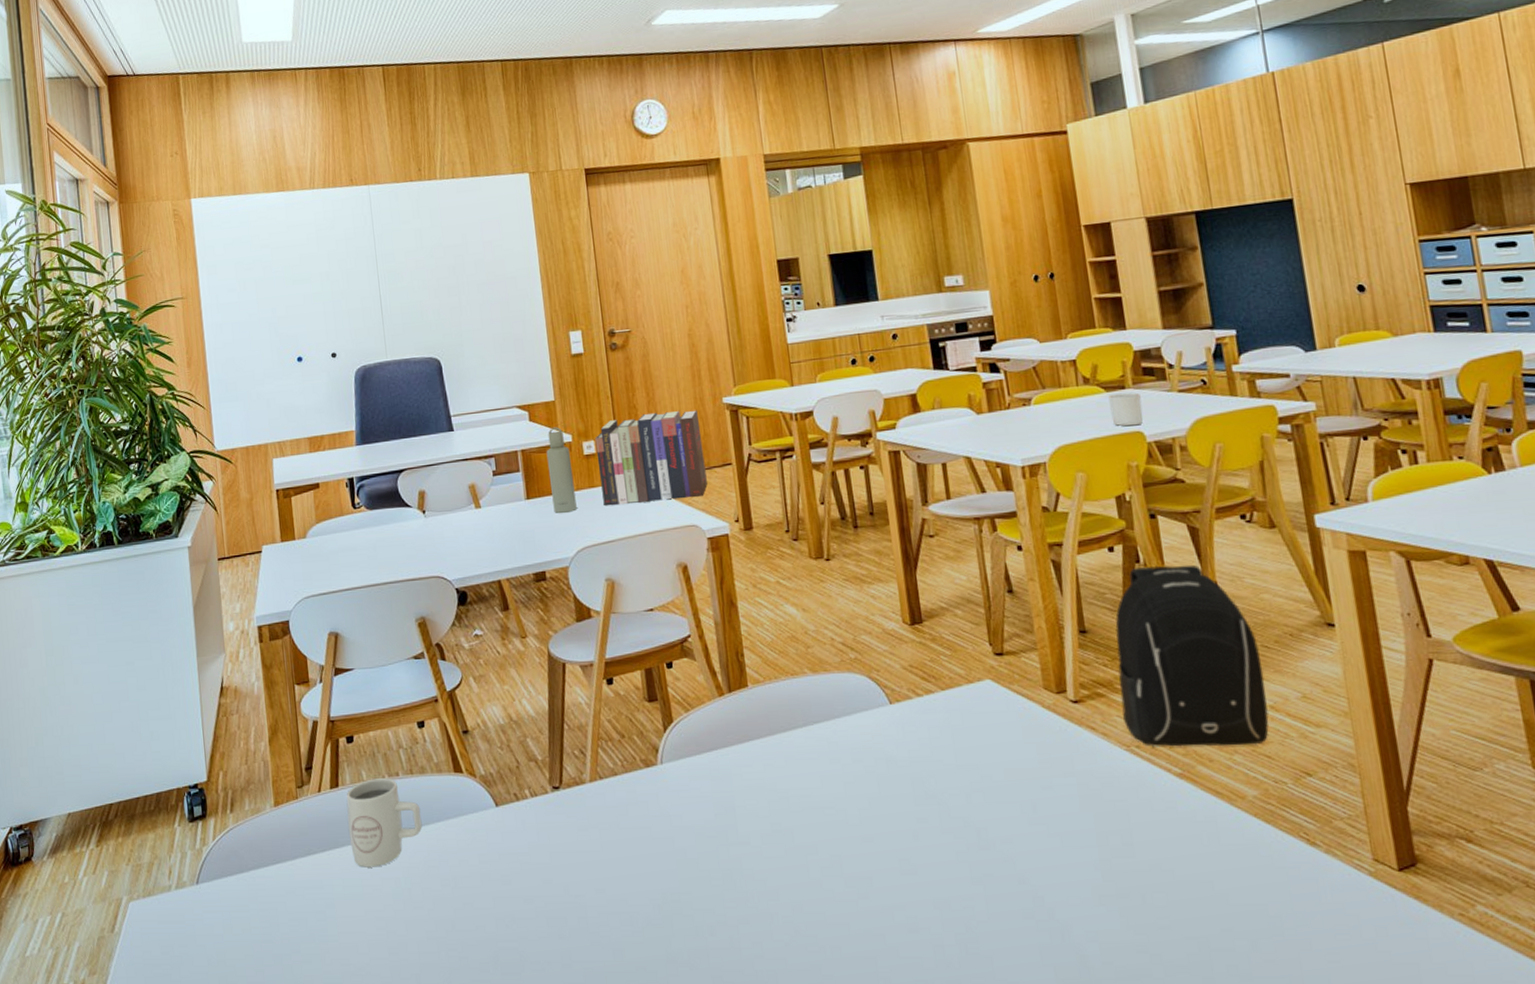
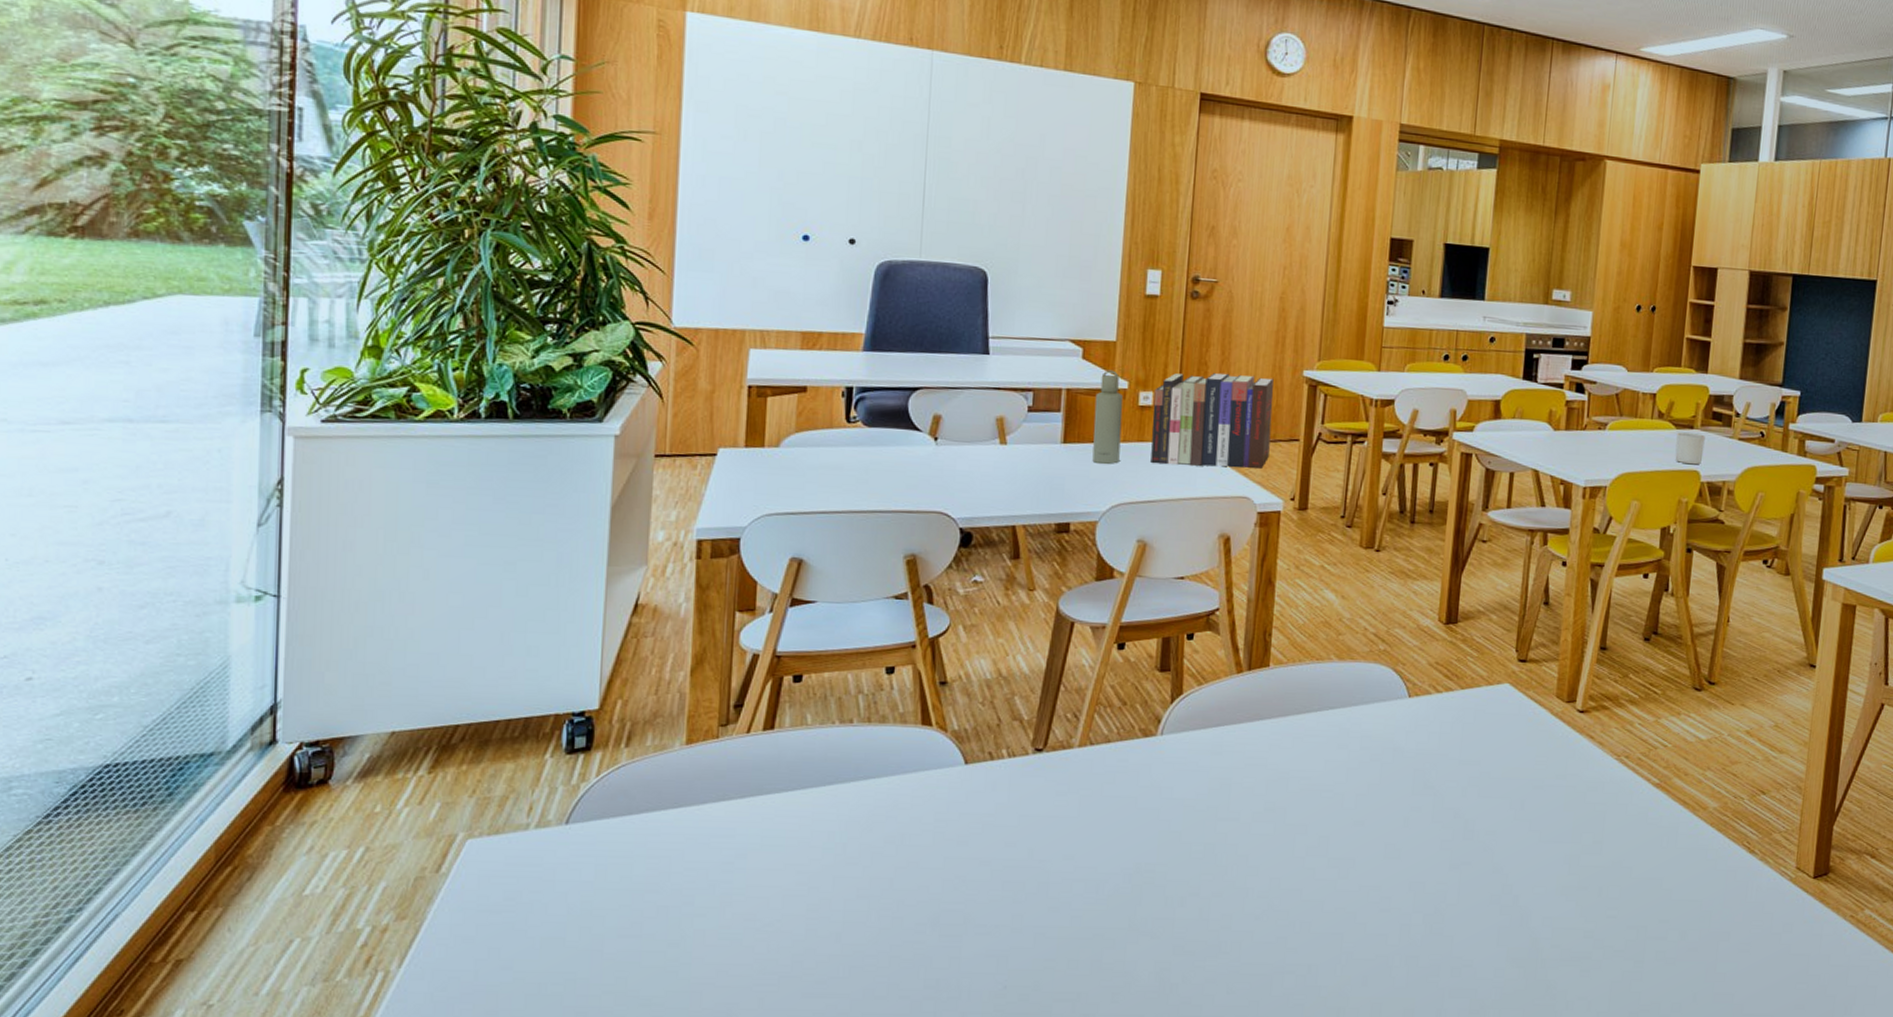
mug: present [346,778,422,868] -> none [778,724,874,819]
backpack: present [1115,564,1269,747] -> none [1620,596,1750,763]

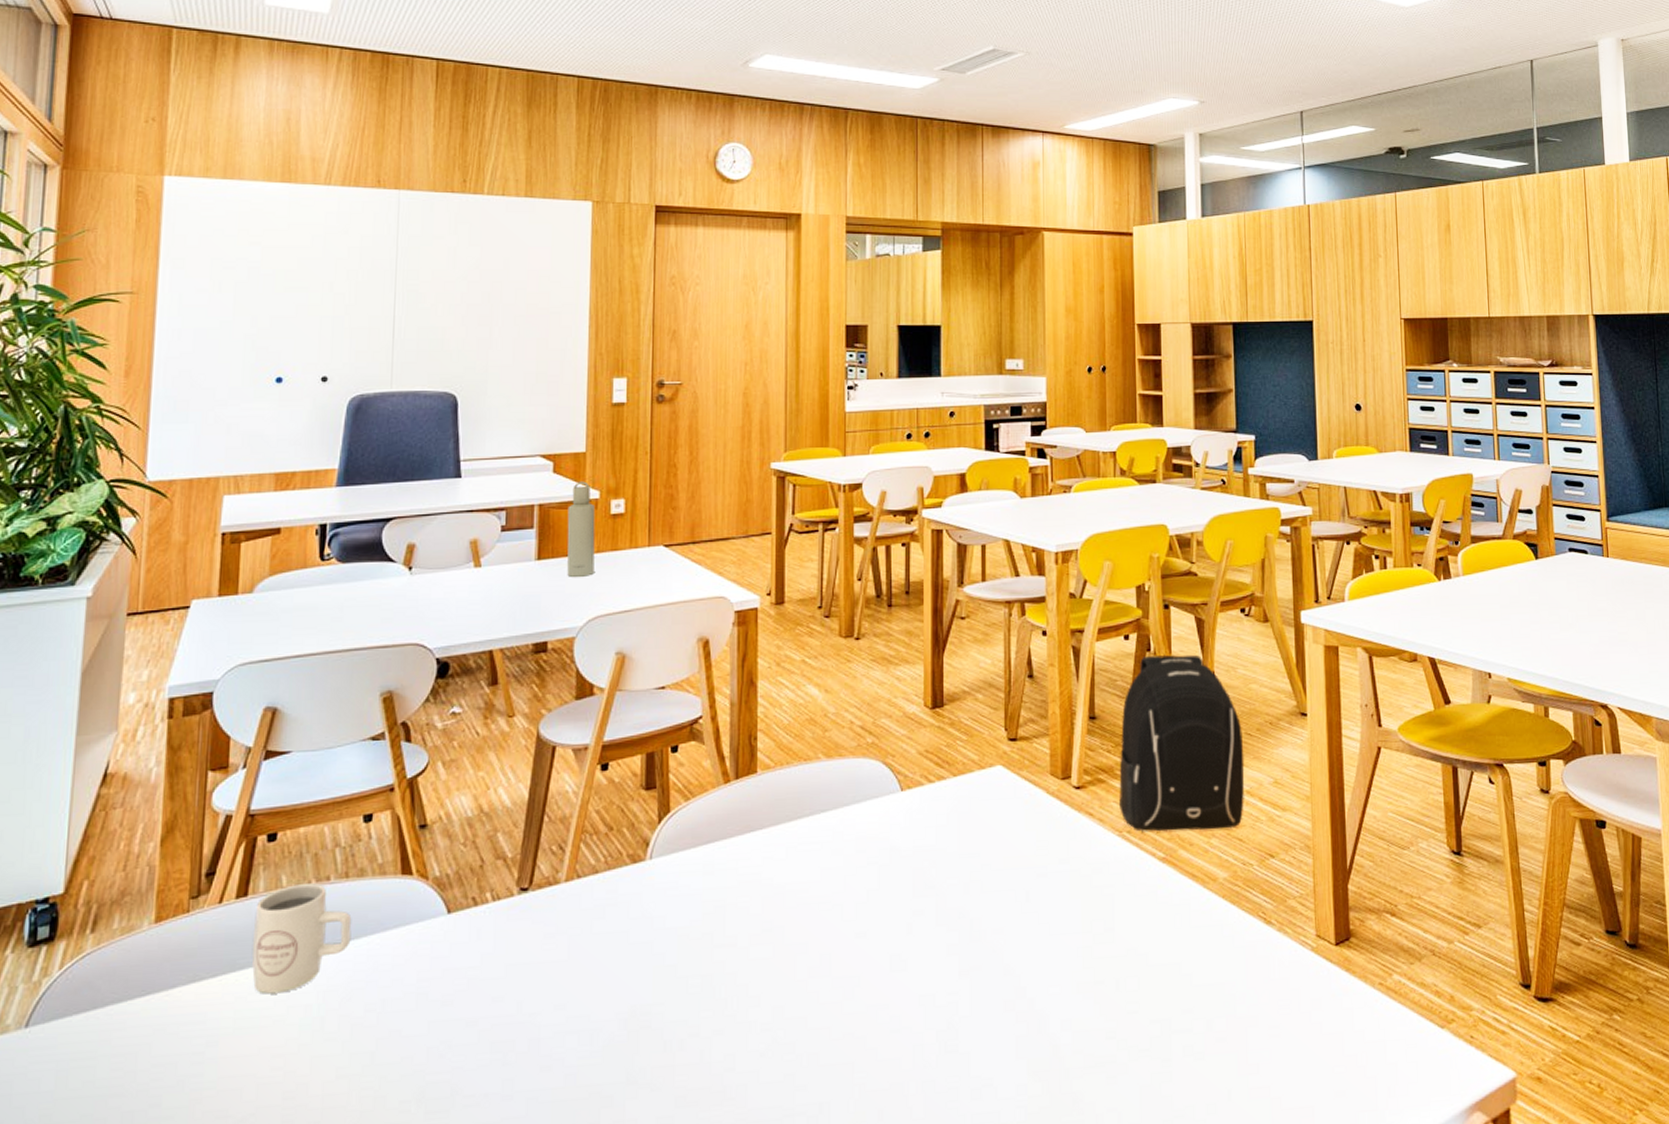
mug: none [778,724,874,819] -> present [251,883,352,994]
books: present [1151,372,1274,470] -> none [625,472,743,572]
backpack: none [1620,596,1750,763] -> present [1119,654,1245,832]
mug: present [1675,432,1705,465] -> none [1141,487,1169,519]

